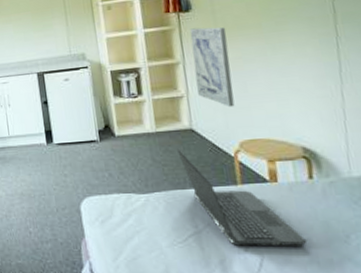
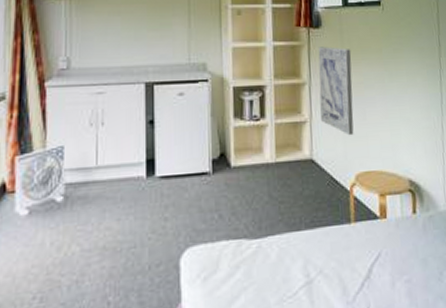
laptop computer: present [177,149,308,247] -> none [296,182,409,295]

